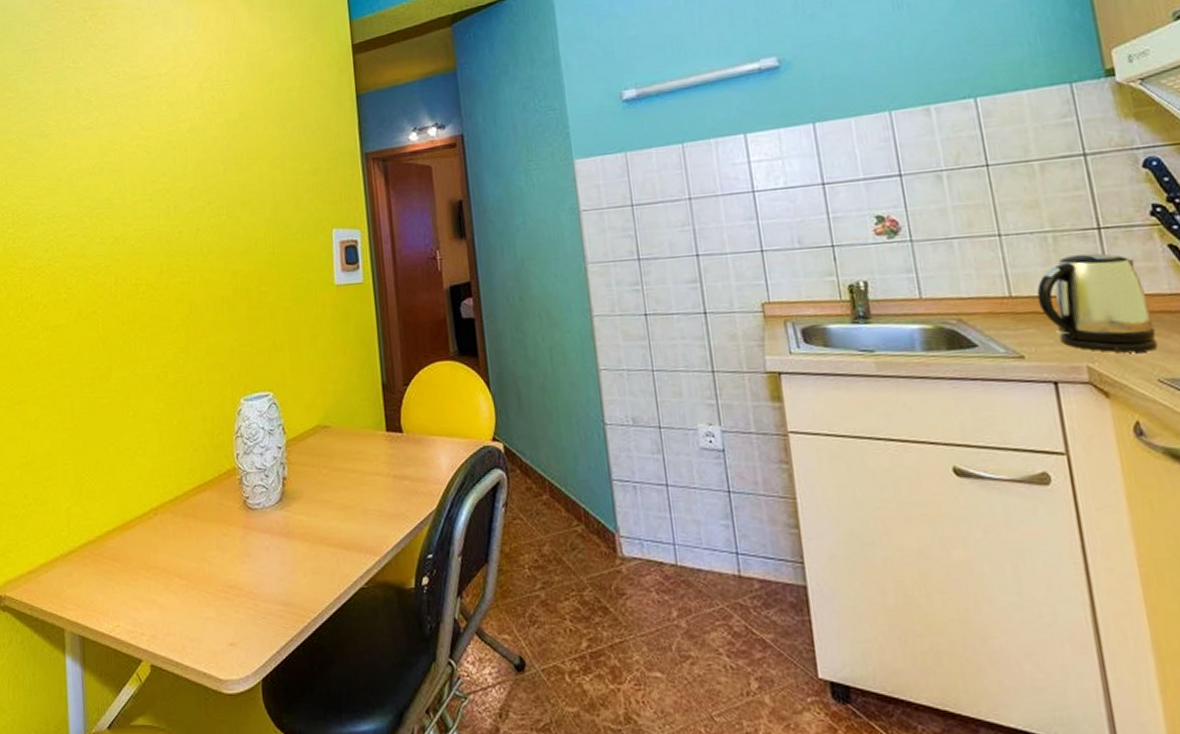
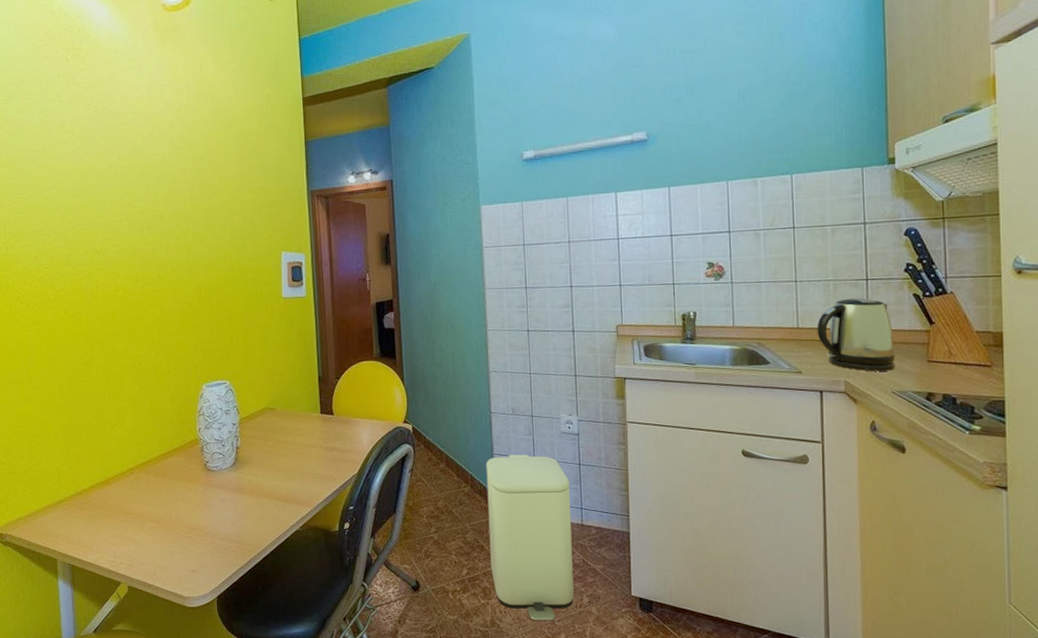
pedal bin: none [603,479,738,715] -> present [486,454,574,621]

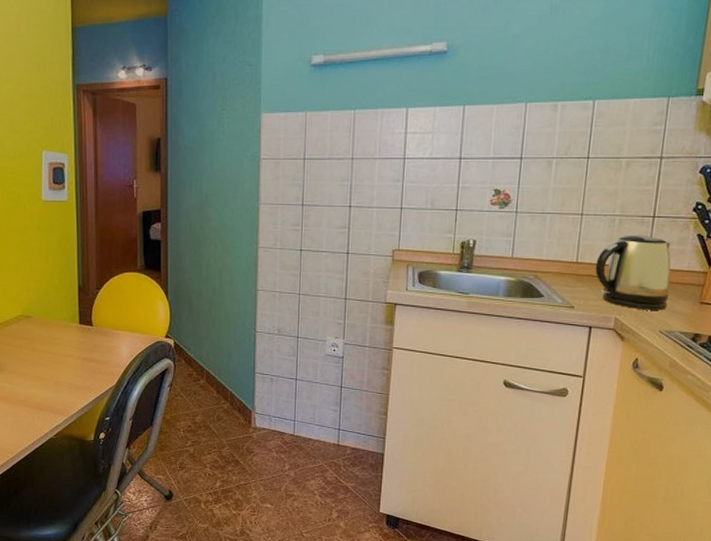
pedal bin: present [486,454,574,621] -> none [244,374,330,532]

